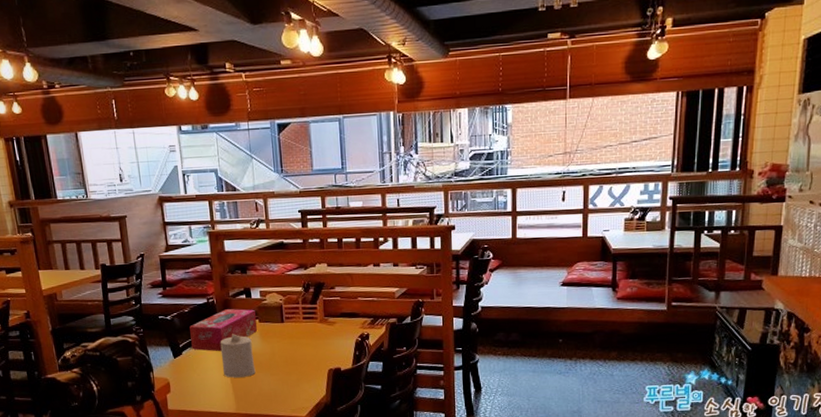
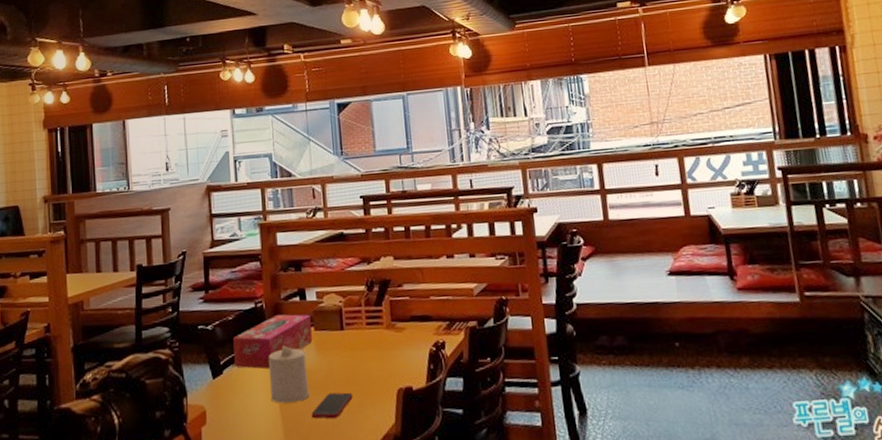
cell phone: none [257,371,291,391] -> present [311,392,353,419]

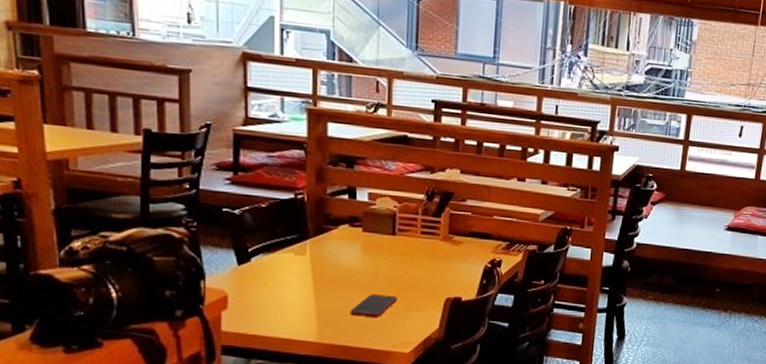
tissue box: present [233,314,313,369] -> none [265,210,360,263]
candle: present [268,346,310,403] -> none [305,242,350,298]

